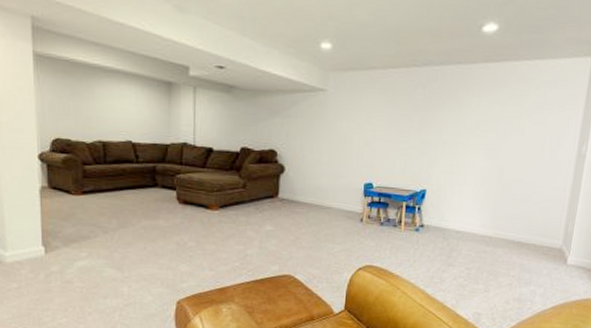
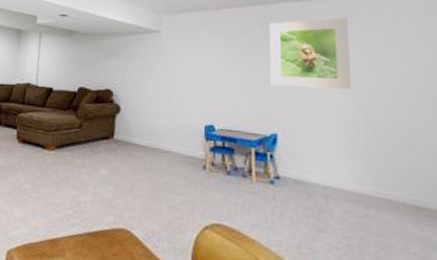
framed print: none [425,82,500,151] -> present [269,17,351,90]

